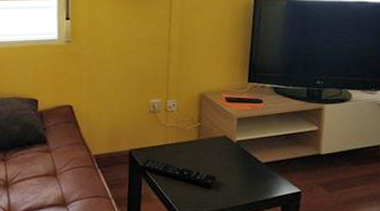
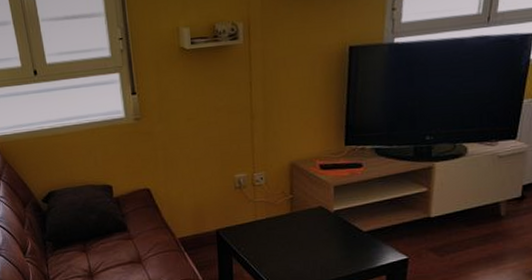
remote control: present [140,158,217,188] -> none [230,237,314,263]

